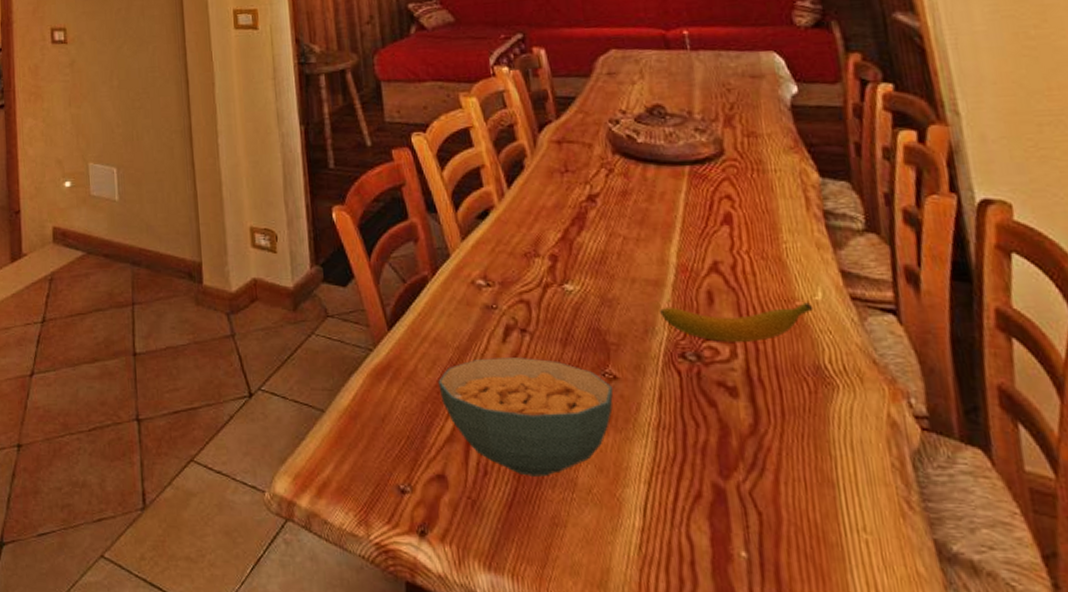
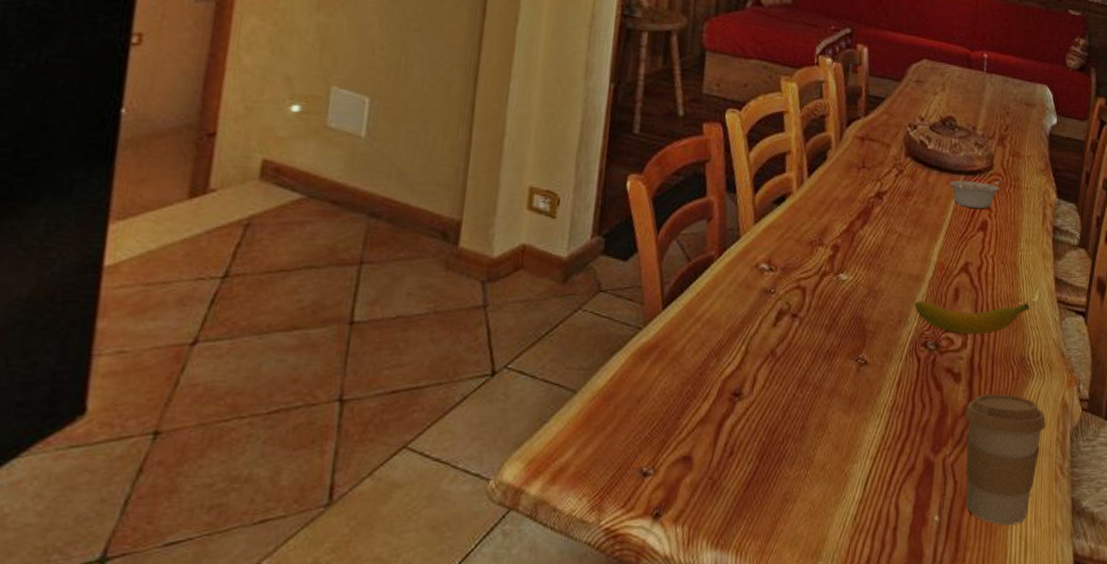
cereal bowl: present [438,356,614,477] -> none [702,340,862,455]
legume: none [673,166,741,201] -> present [949,180,1003,209]
coffee cup: none [753,409,871,569] -> present [965,393,1046,526]

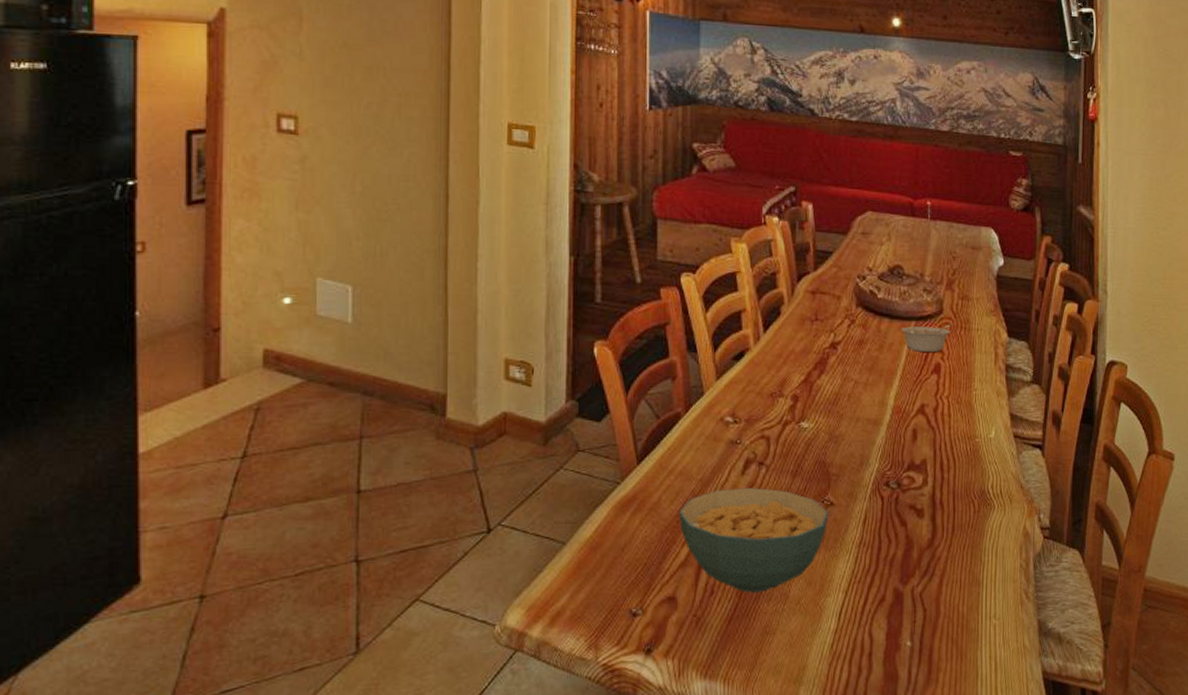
cereal bowl: none [702,340,862,455] -> present [679,487,829,593]
banana: present [914,300,1030,335] -> none [875,439,987,472]
coffee cup: present [965,393,1046,526] -> none [930,526,1009,648]

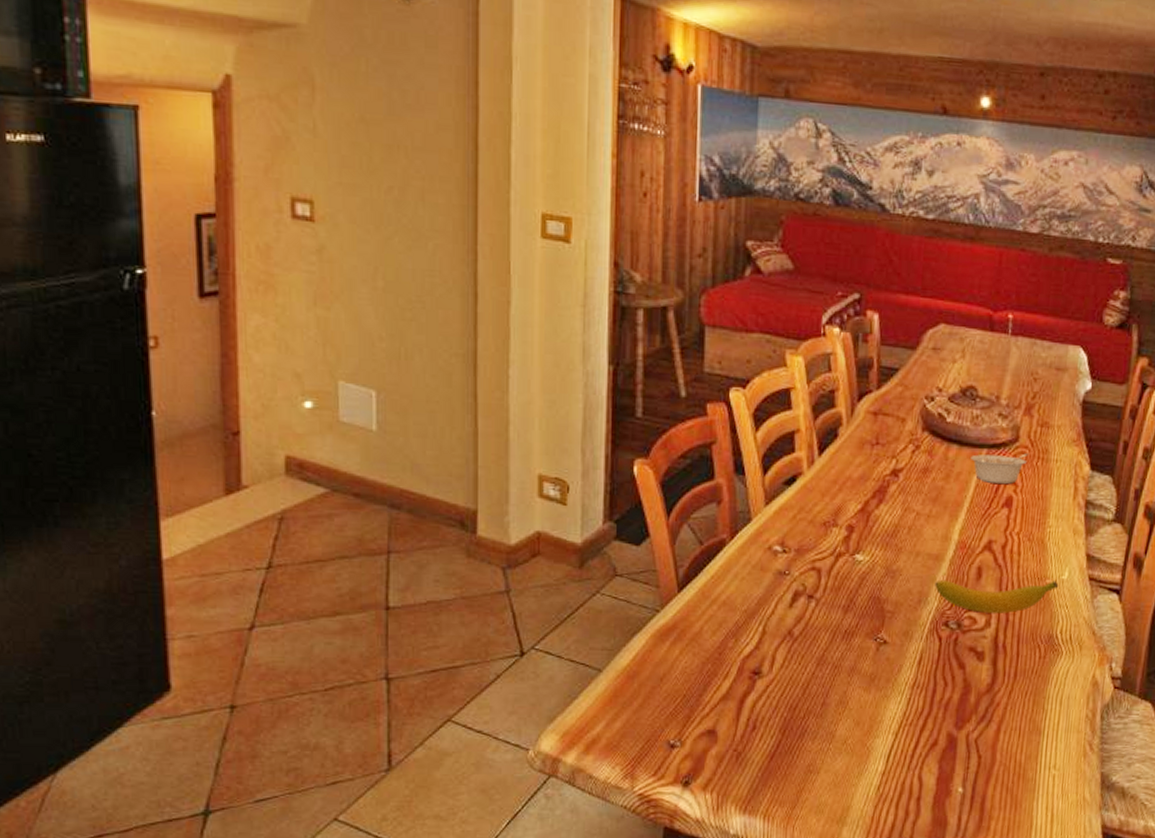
cereal bowl: present [679,487,829,593] -> none [721,621,882,730]
banana: none [875,439,987,472] -> present [935,579,1059,613]

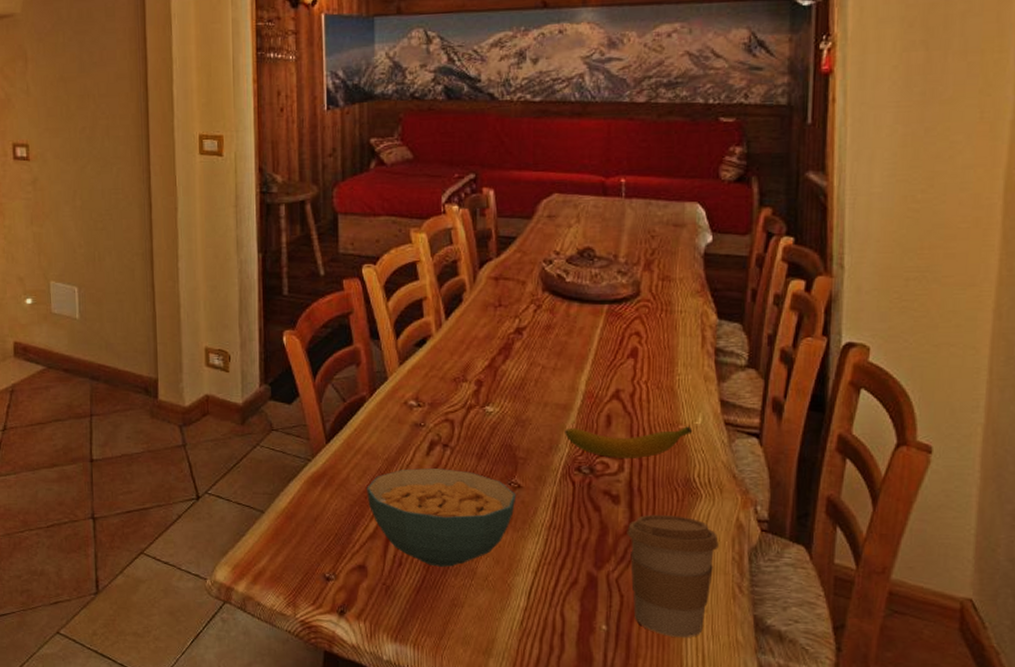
cereal bowl: none [721,621,882,730] -> present [367,467,517,567]
legume: present [971,453,1030,485] -> none [592,306,652,337]
coffee cup: none [989,671,1075,798] -> present [627,514,719,638]

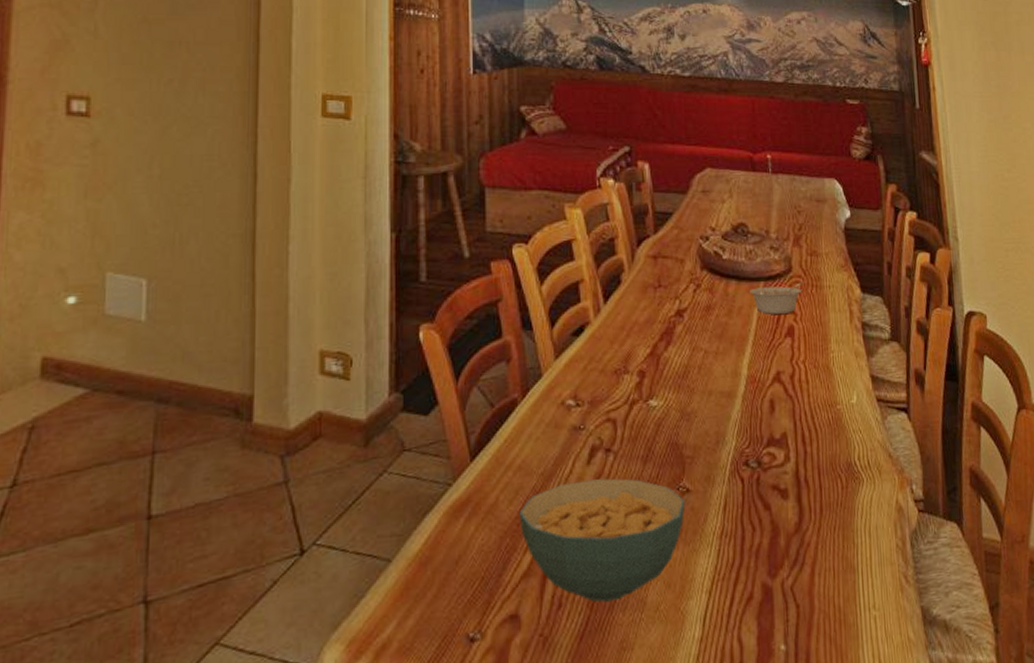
banana: present [565,426,693,458] -> none [731,406,850,448]
legume: none [592,306,652,337] -> present [750,282,804,315]
coffee cup: present [627,514,719,638] -> none [797,504,883,646]

